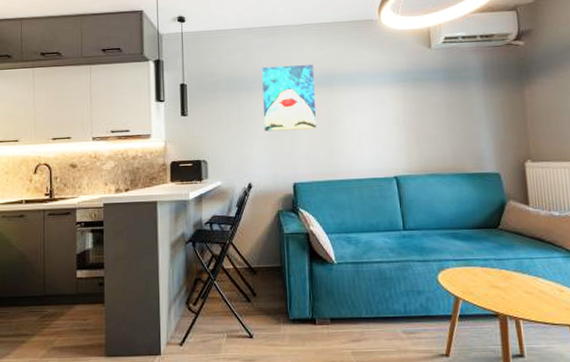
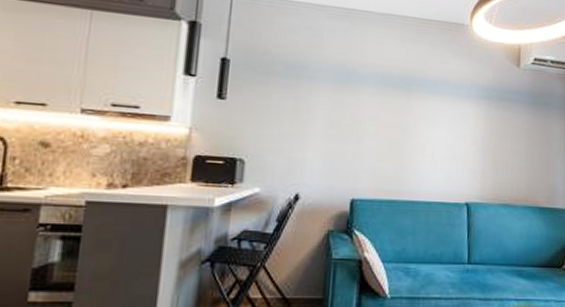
wall art: present [262,64,316,132] -> none [323,54,392,138]

